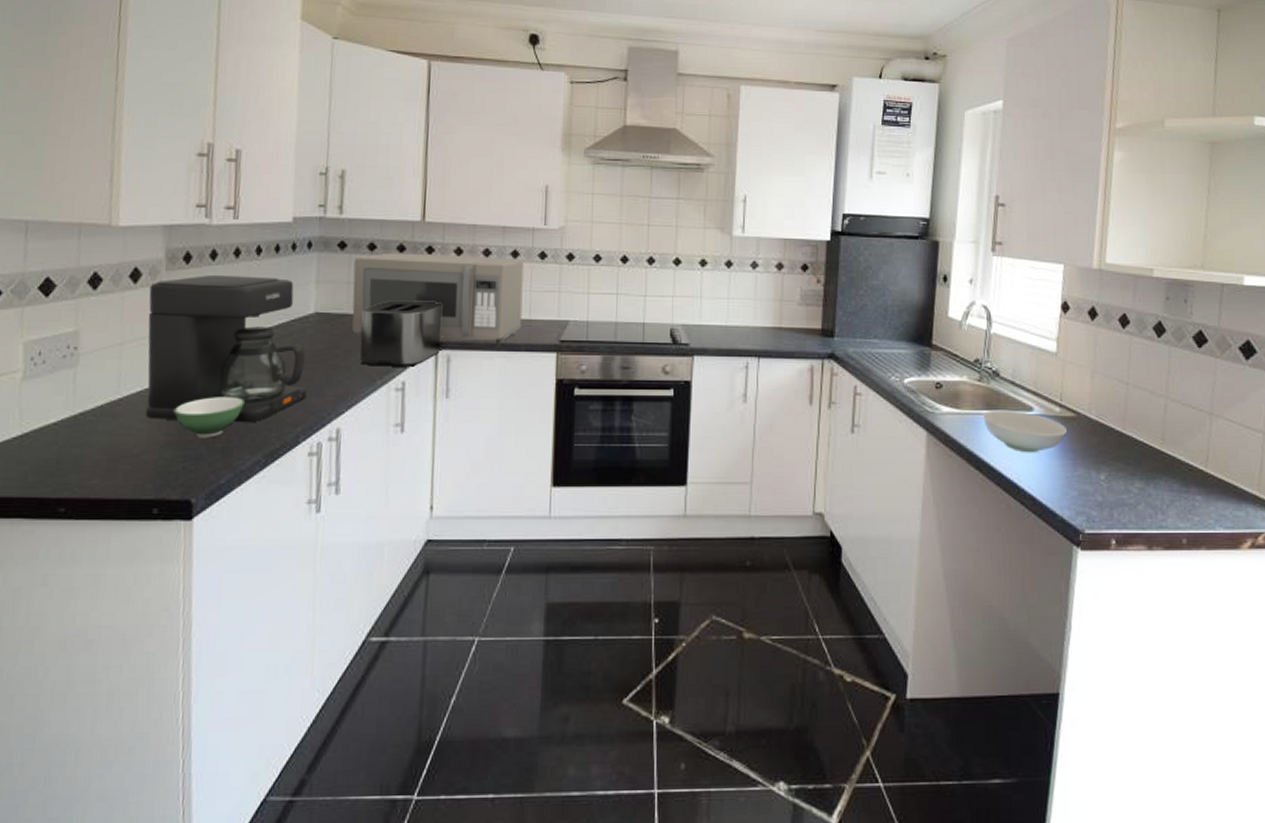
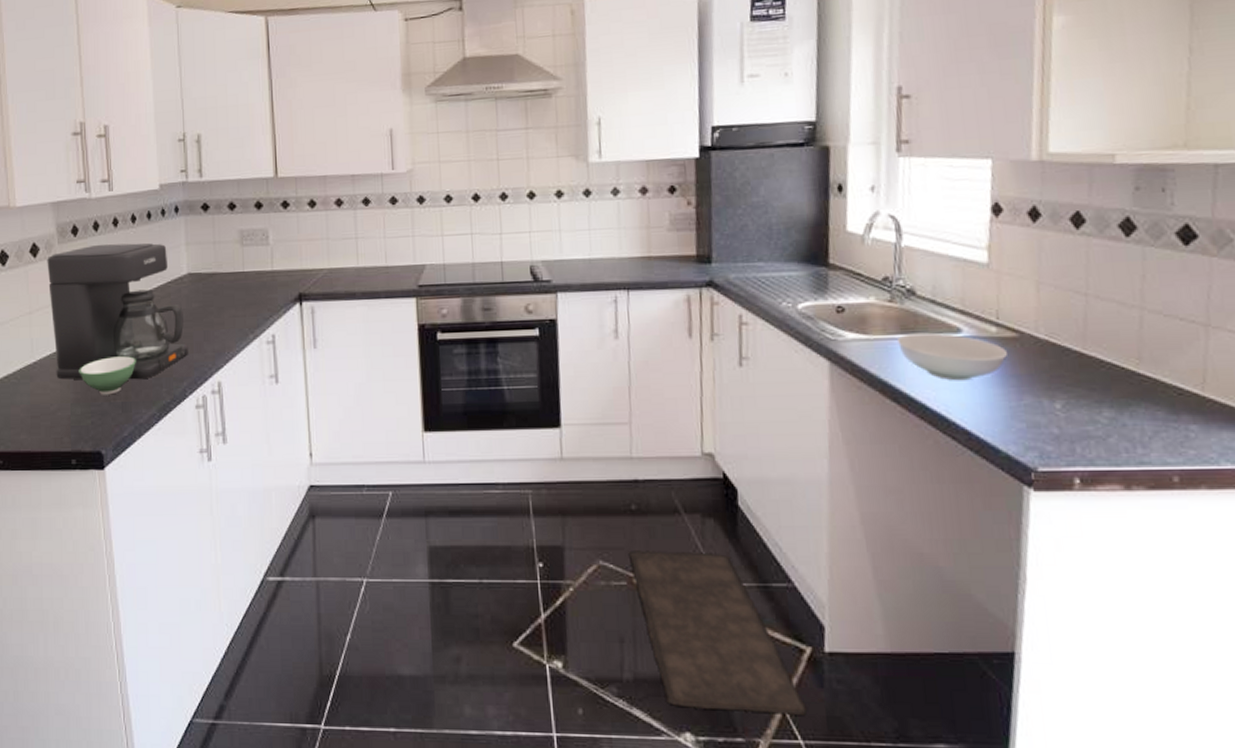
microwave: present [352,252,524,345] -> none [217,206,379,294]
toaster: present [359,300,443,367] -> none [228,255,304,321]
doormat: none [740,605,888,759] -> present [628,550,807,715]

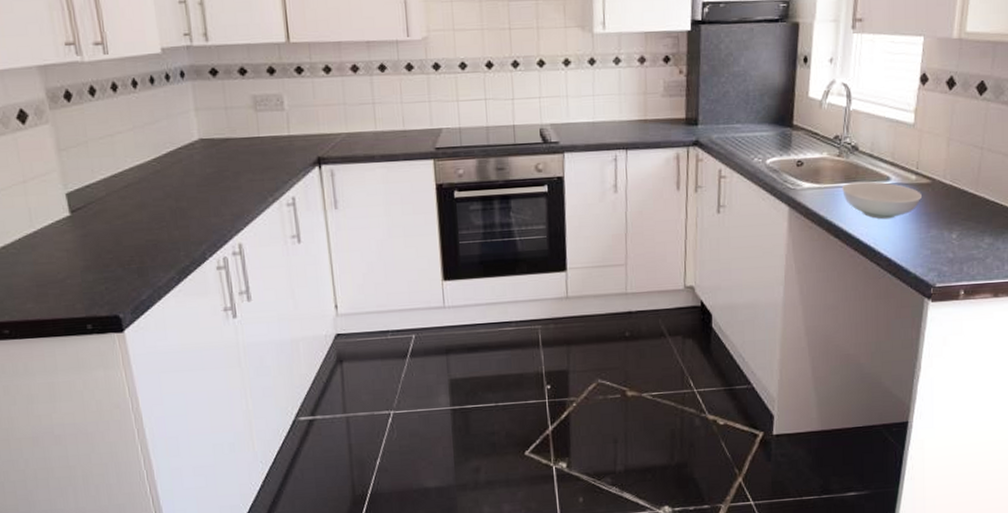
coffee maker: present [47,243,188,380] -> none [38,108,206,248]
bowl: present [79,356,136,395] -> none [86,222,150,261]
doormat: present [628,550,807,715] -> none [622,366,757,488]

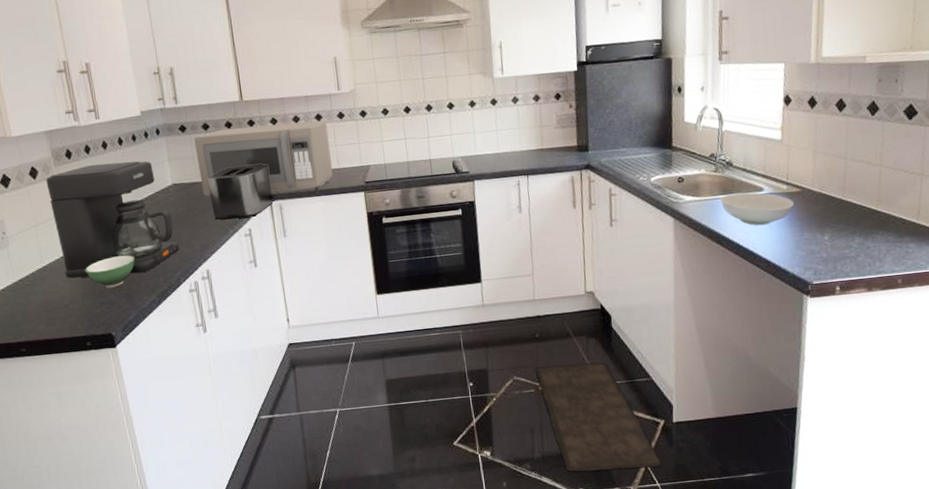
coffee maker: none [38,108,206,248] -> present [46,161,179,279]
bowl: none [86,222,150,261] -> present [85,255,135,289]
microwave: none [228,72,397,157] -> present [194,121,333,197]
toaster: none [242,120,324,185] -> present [207,164,274,220]
doormat: none [622,366,757,488] -> present [535,362,662,472]

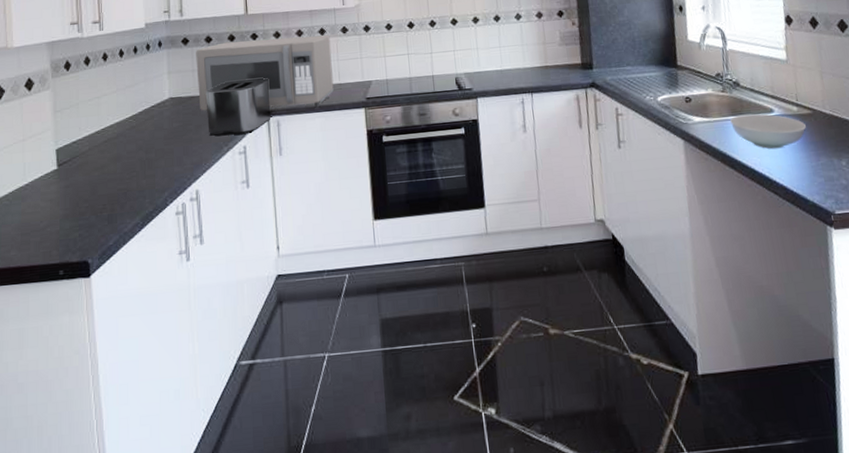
coffee maker: present [46,161,179,279] -> none [41,73,169,198]
bowl: present [85,255,135,289] -> none [68,173,122,210]
doormat: present [535,362,662,472] -> none [543,301,689,436]

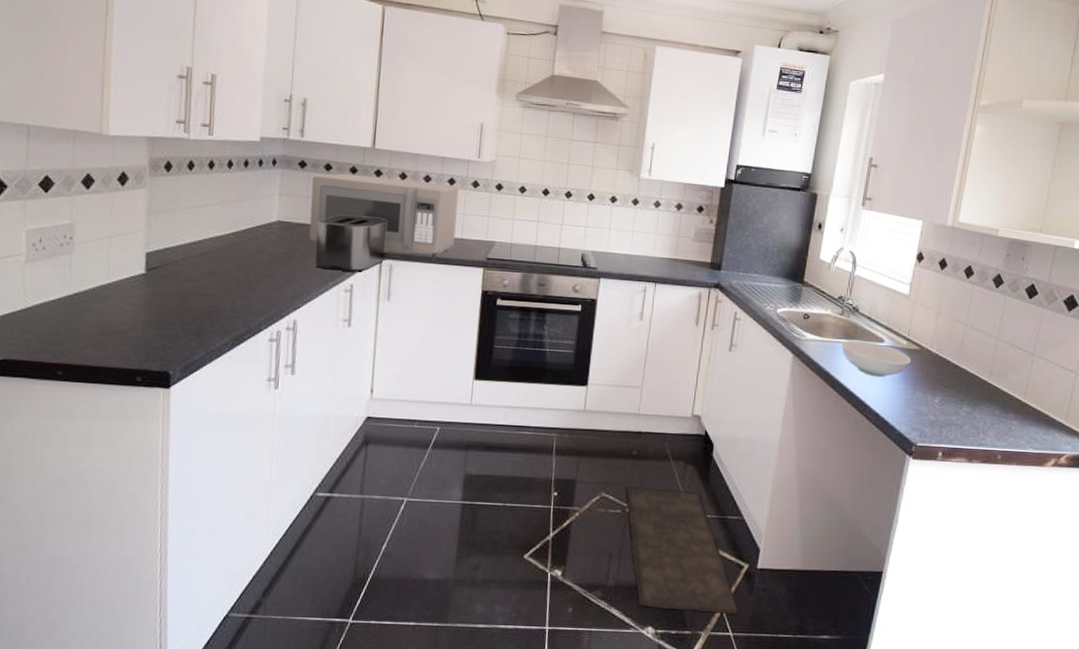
doormat: none [543,301,689,436] -> present [625,486,738,614]

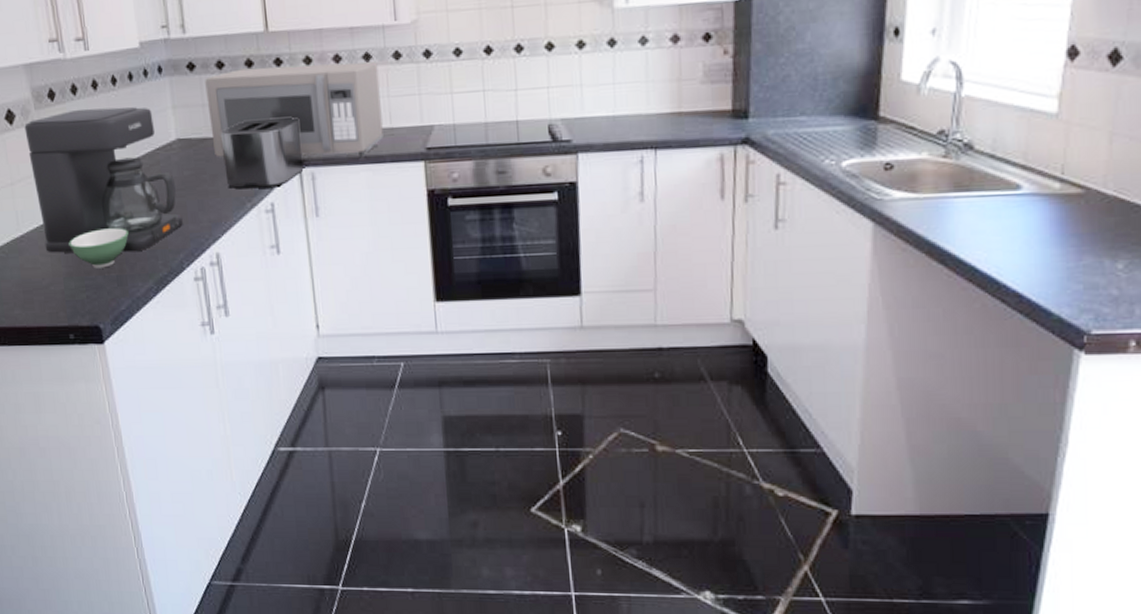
coffee maker: none [131,183,269,311] -> present [24,107,183,253]
bowl: none [155,286,216,322] -> present [68,228,129,269]
doormat: present [625,486,738,614] -> none [650,418,829,574]
bowl: present [841,339,912,378] -> none [950,189,1071,241]

